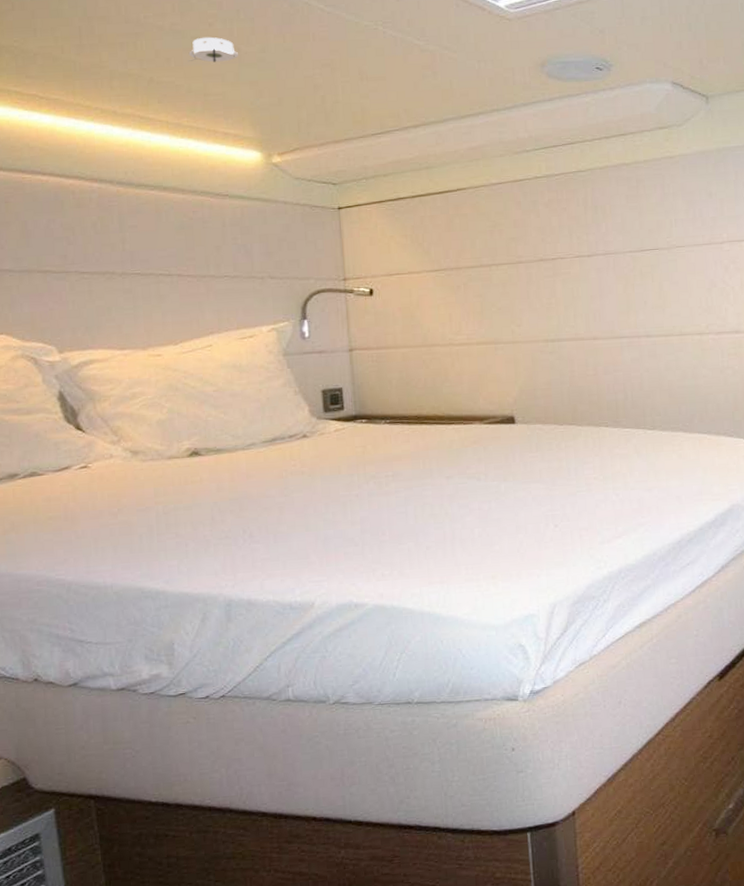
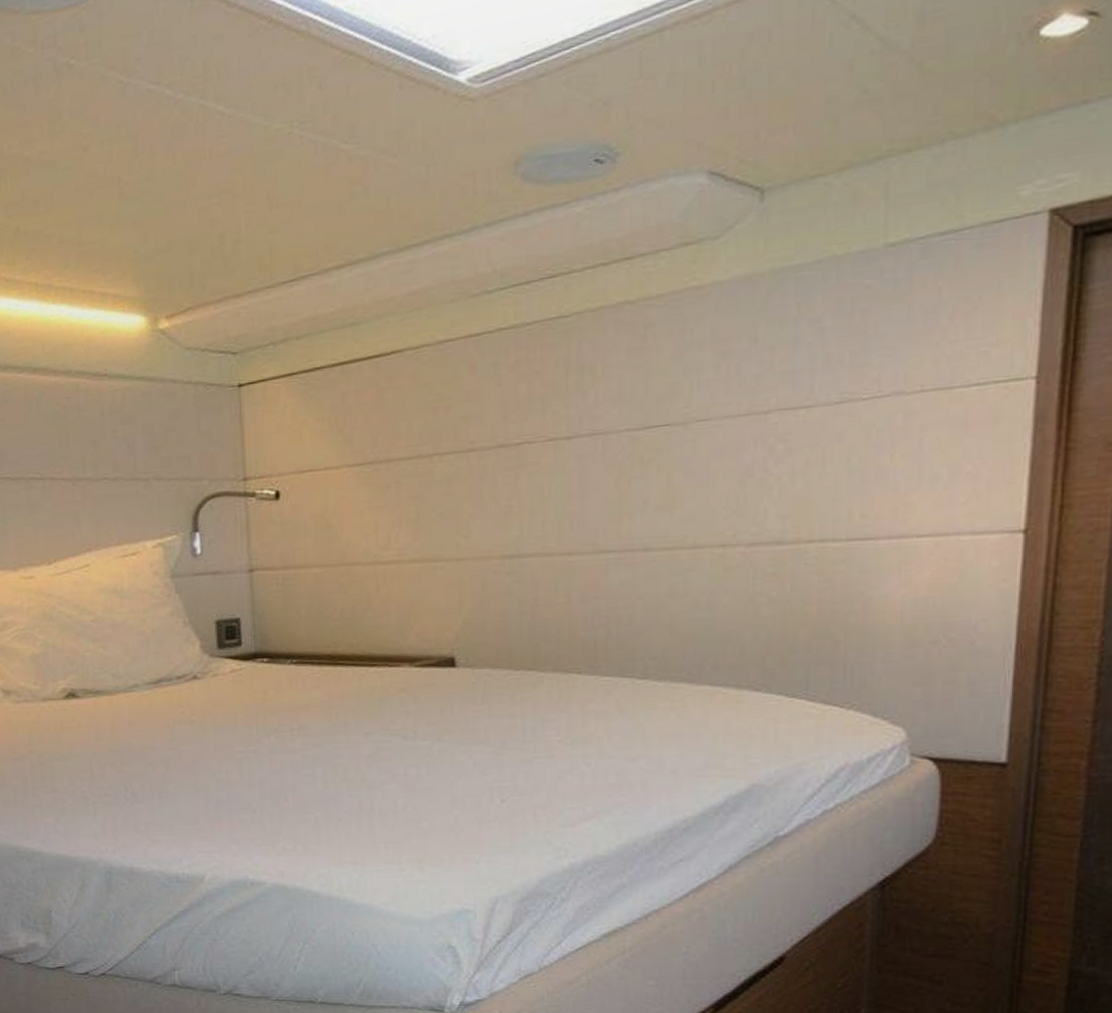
smoke detector: present [188,37,239,62] -> none [59,165,120,202]

